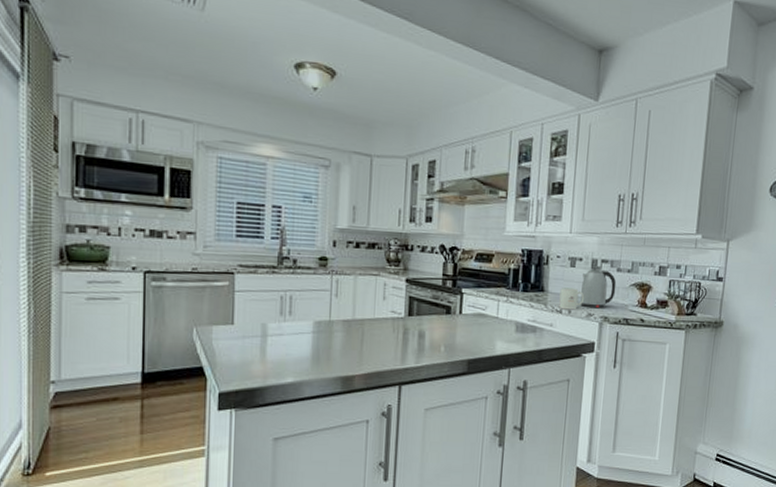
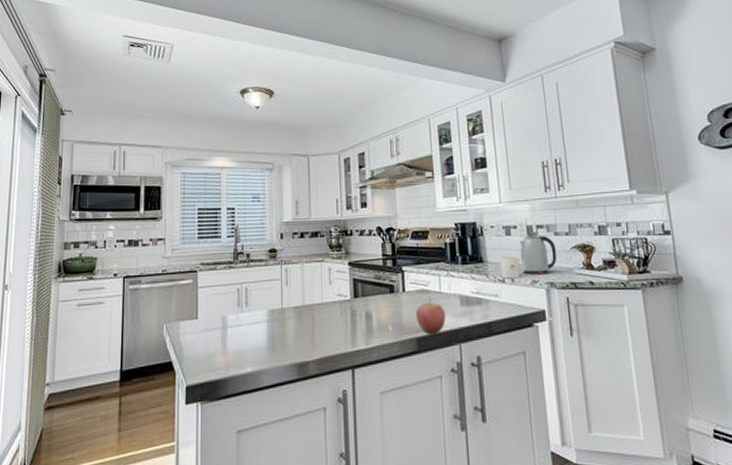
fruit: none [469,320,500,359] -> present [415,296,446,336]

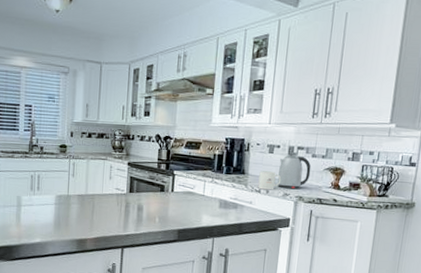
fruit: present [415,296,446,336] -> none [179,197,205,230]

